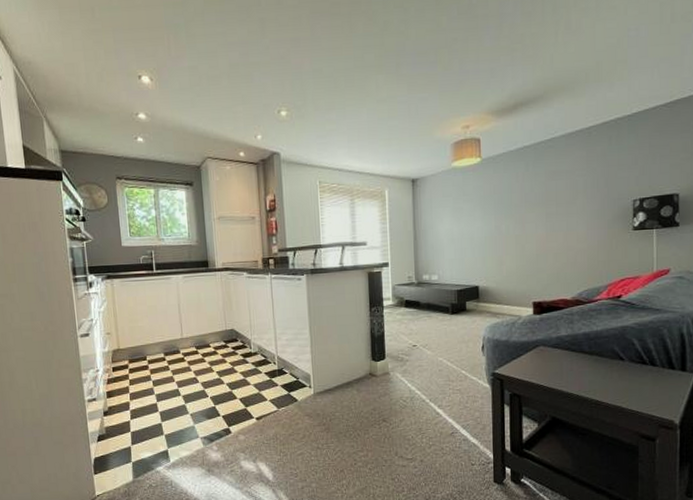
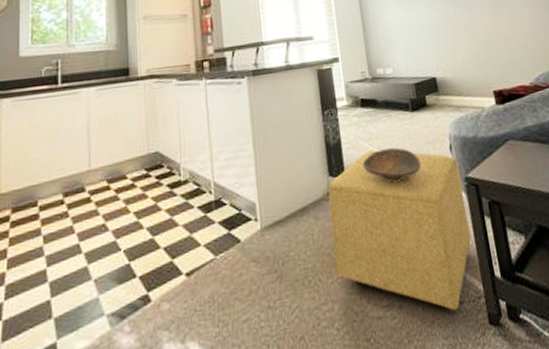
ottoman: none [370,344,490,470] -> present [328,151,472,311]
decorative bowl: none [402,343,454,370] -> present [362,147,422,183]

